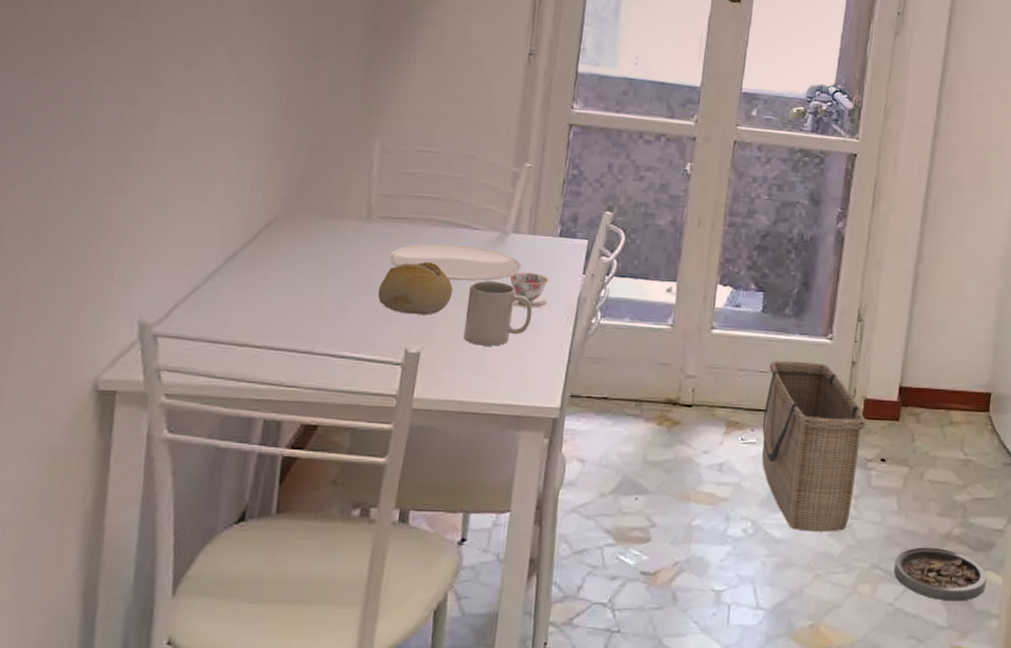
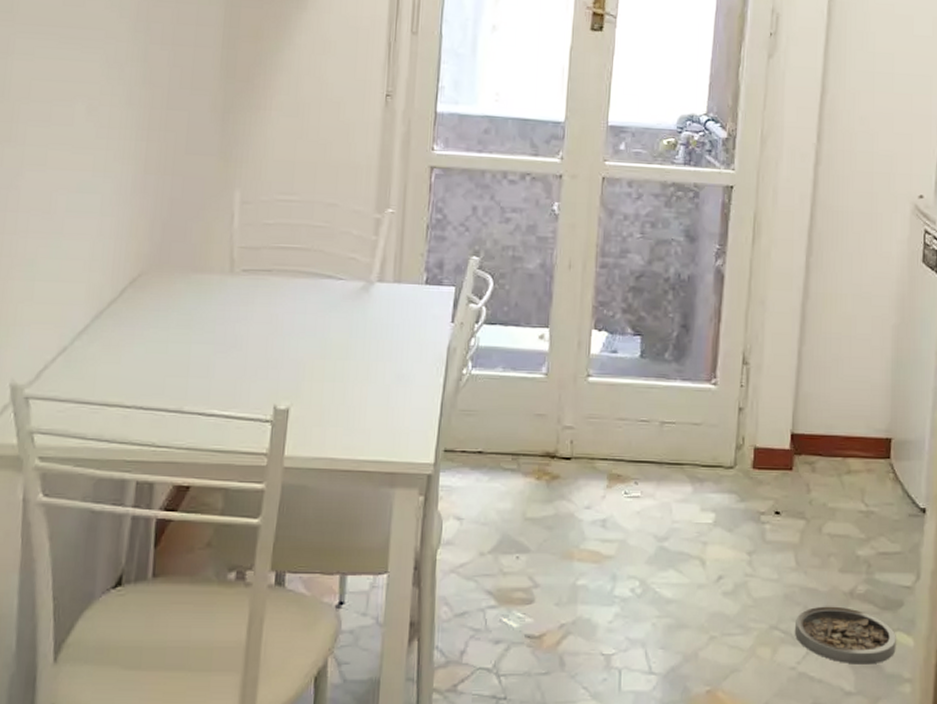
bread roll: present [377,261,453,315] -> none [244,314,320,370]
plate: present [389,243,521,282] -> none [254,295,388,334]
mug: present [463,281,533,346] -> none [332,333,401,400]
teacup: present [509,271,549,308] -> none [376,321,417,360]
basket: present [761,360,866,532] -> none [646,408,757,591]

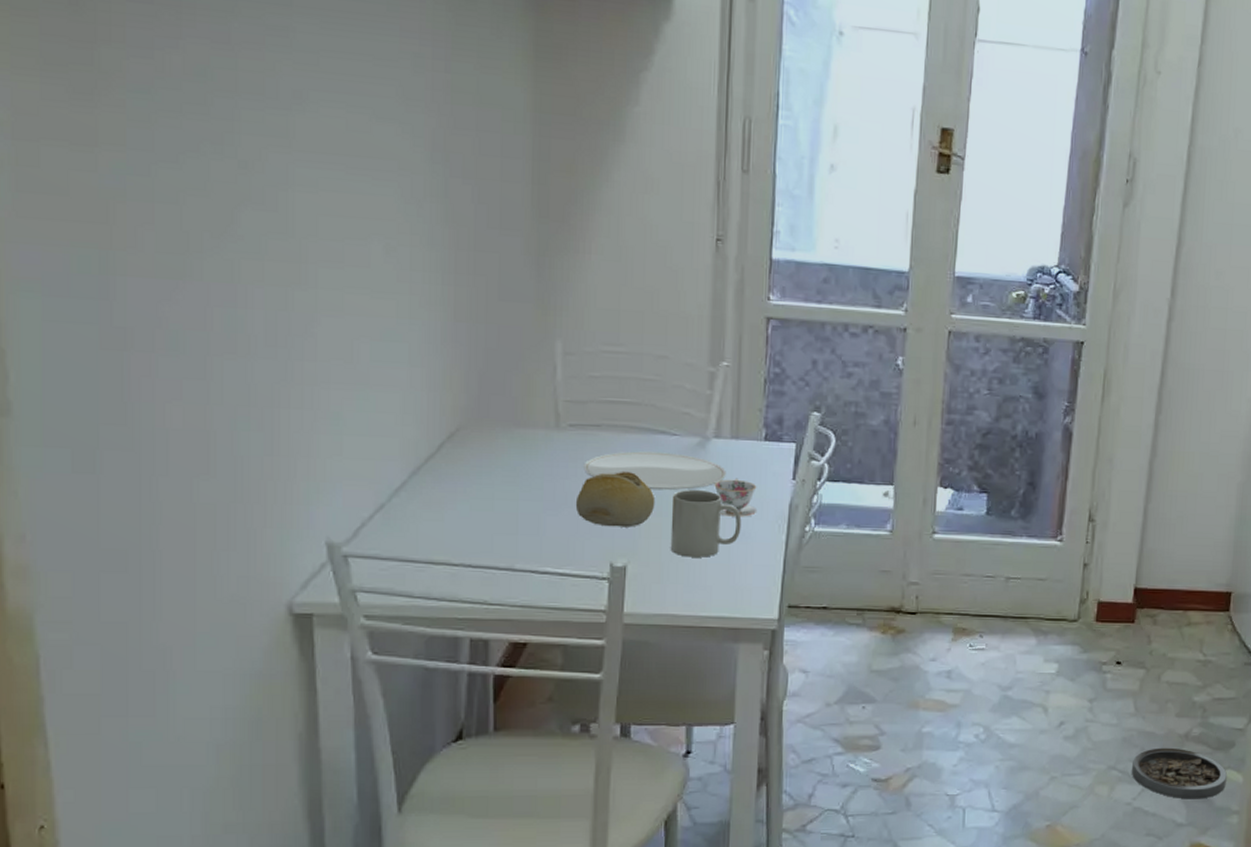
bread roll: none [244,314,320,370] -> present [575,470,656,527]
plate: none [254,295,388,334] -> present [583,451,726,491]
mug: none [332,333,401,400] -> present [670,490,742,558]
teacup: none [376,321,417,360] -> present [714,478,758,517]

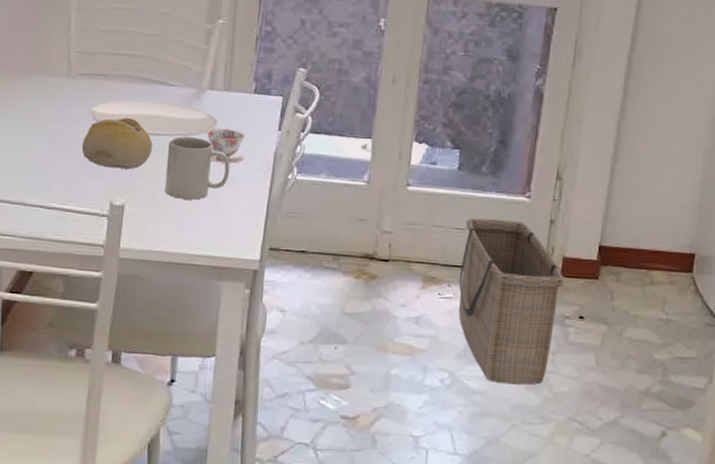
basket: none [991,564,1100,736] -> present [458,218,564,385]
pet bowl: present [1131,747,1227,799] -> none [590,402,686,456]

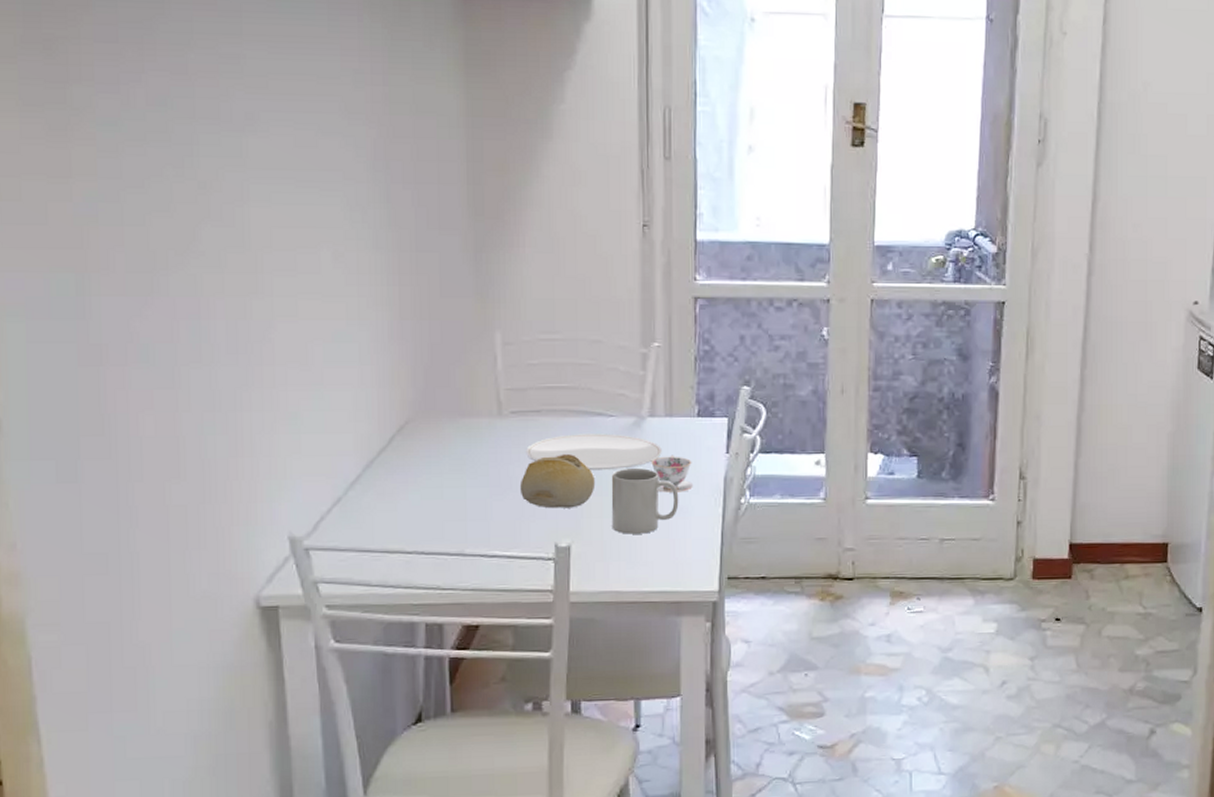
basket: present [458,218,564,385] -> none [928,525,1036,696]

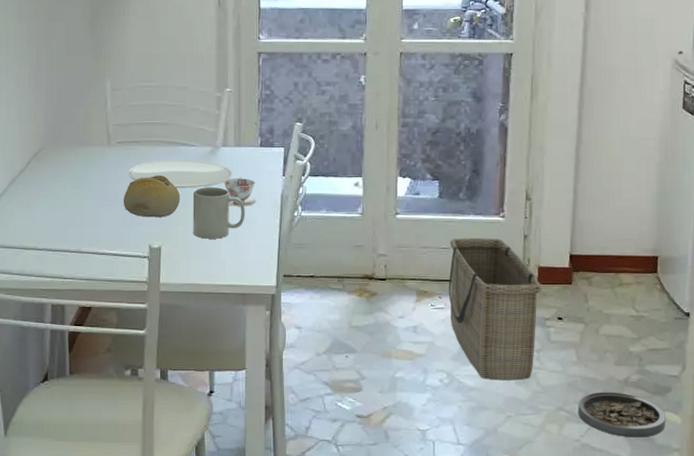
basket: none [928,525,1036,696] -> present [448,237,541,381]
pet bowl: none [1076,703,1174,755] -> present [577,392,666,438]

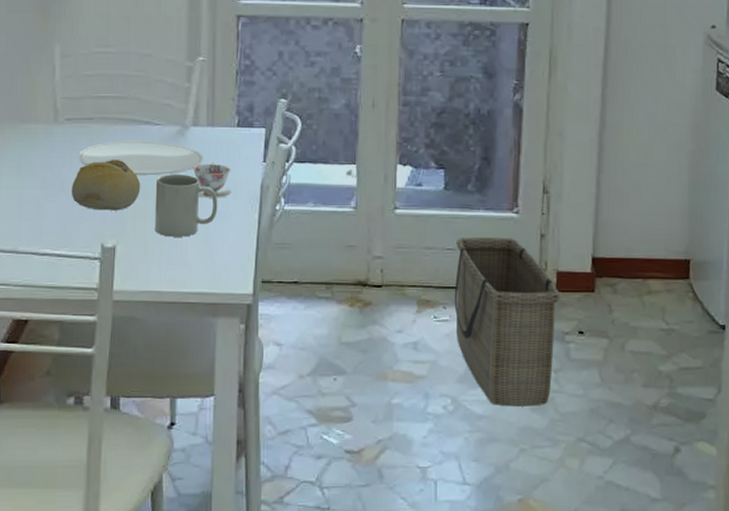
pet bowl: present [577,392,666,438] -> none [601,419,700,473]

